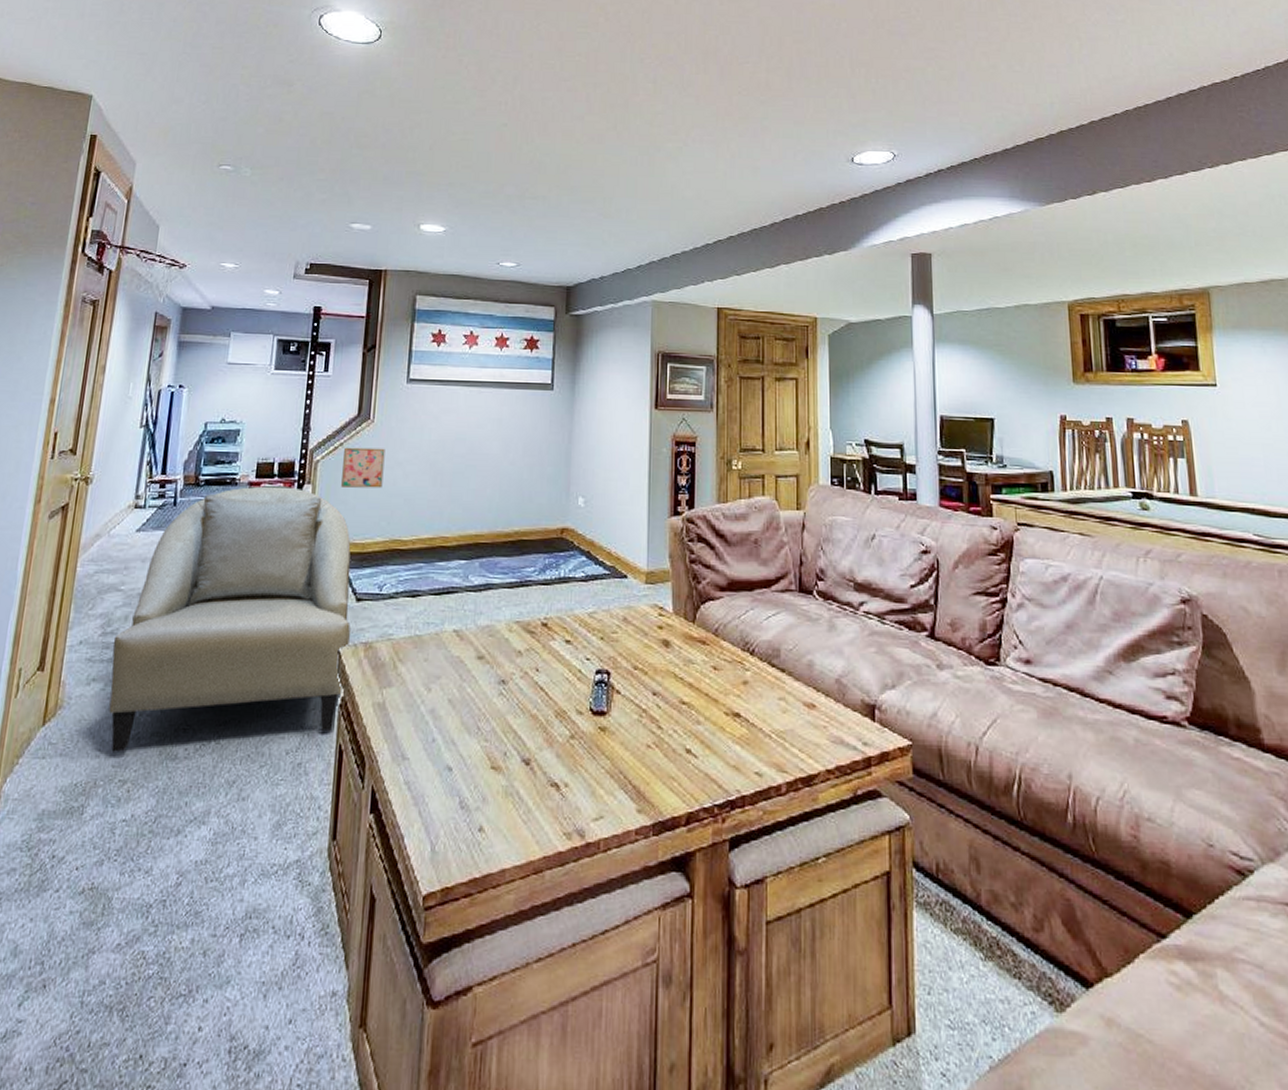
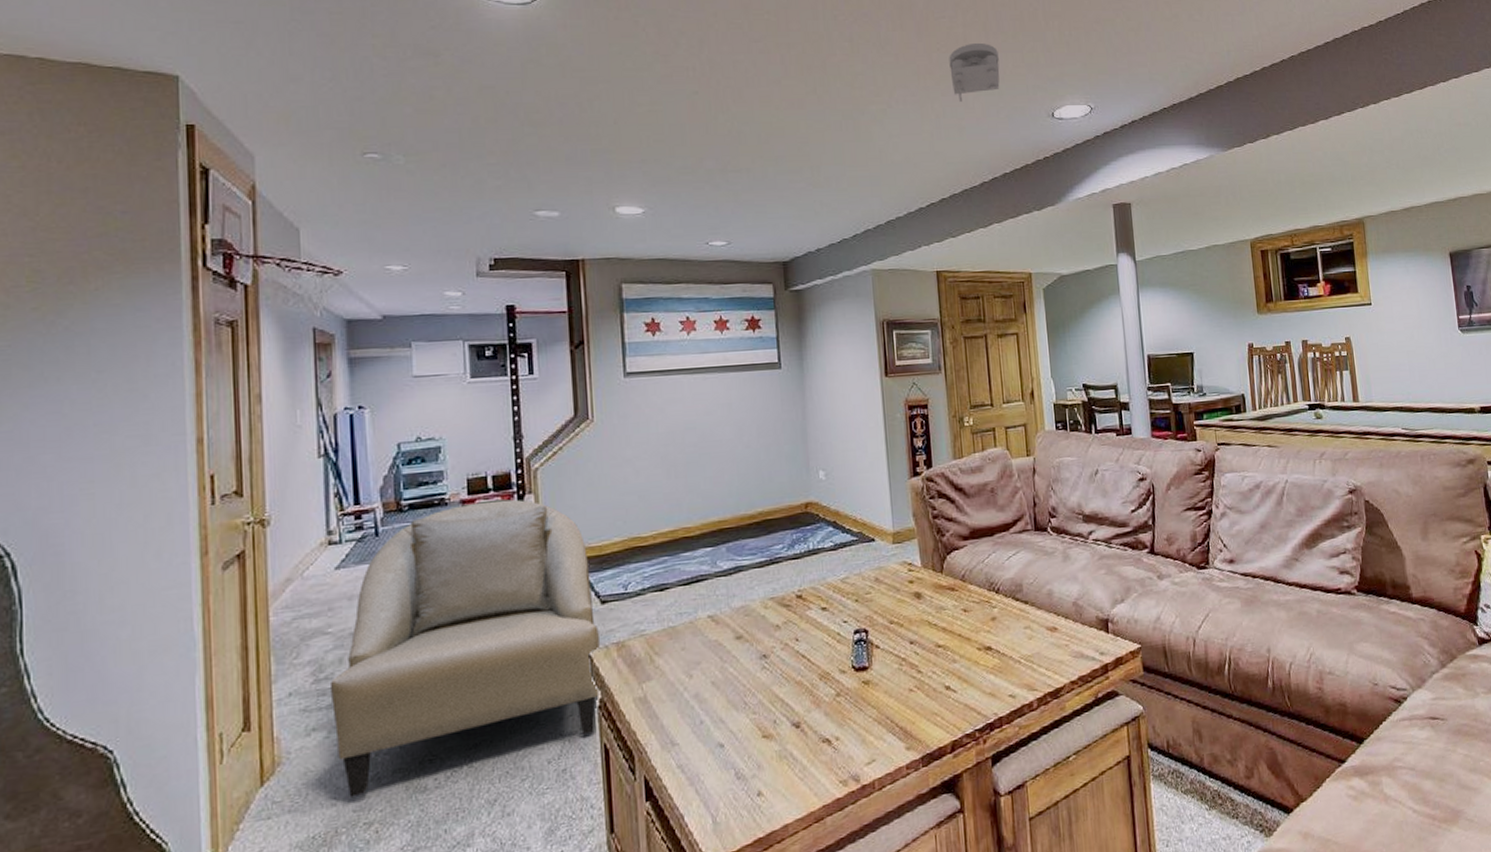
wall art: present [341,447,385,489] -> none [565,447,613,492]
smoke detector: none [749,87,800,143] -> present [949,42,1000,102]

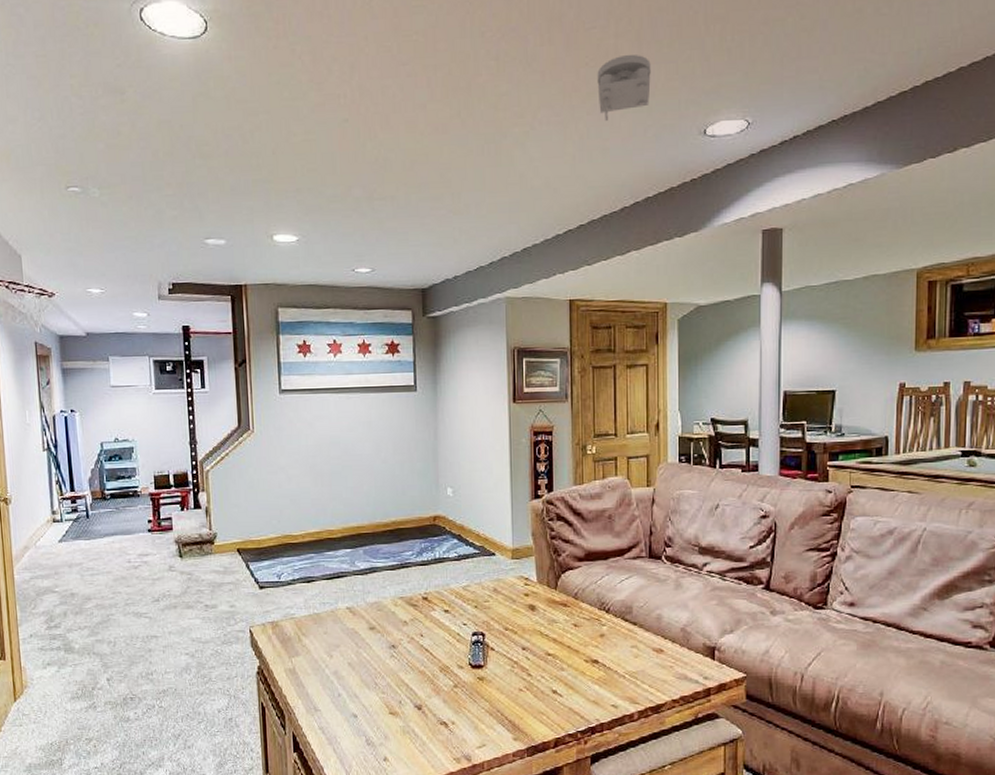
armchair: present [329,499,600,797] -> none [58,495,258,718]

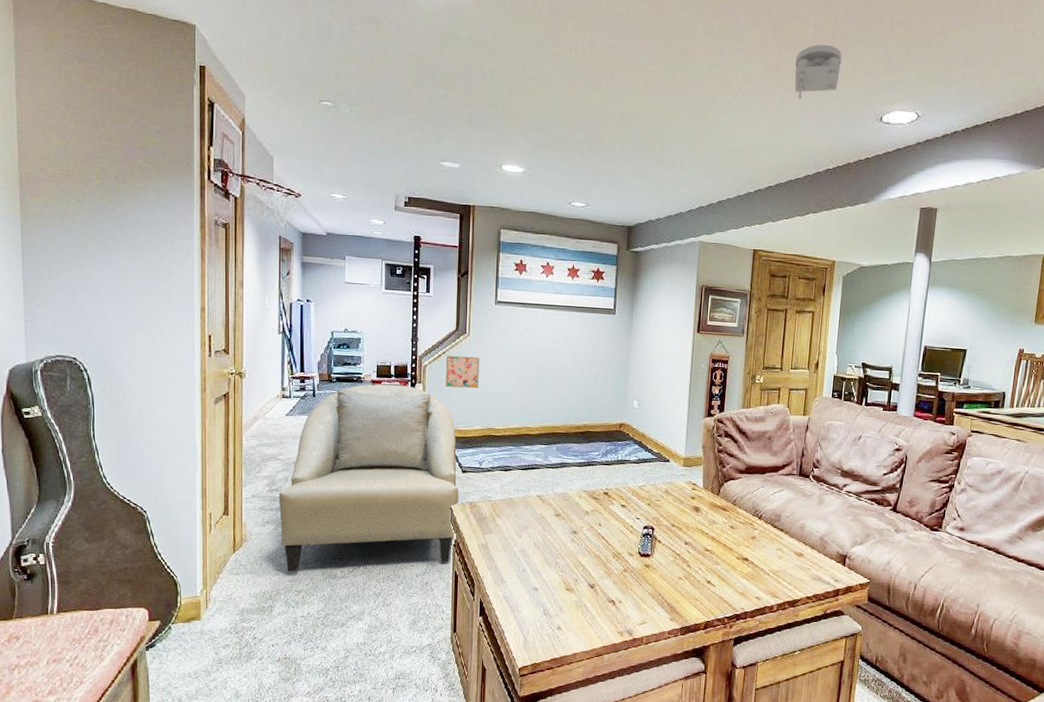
armchair: none [58,495,258,718] -> present [278,384,459,572]
wall art: none [230,455,269,493] -> present [446,355,480,389]

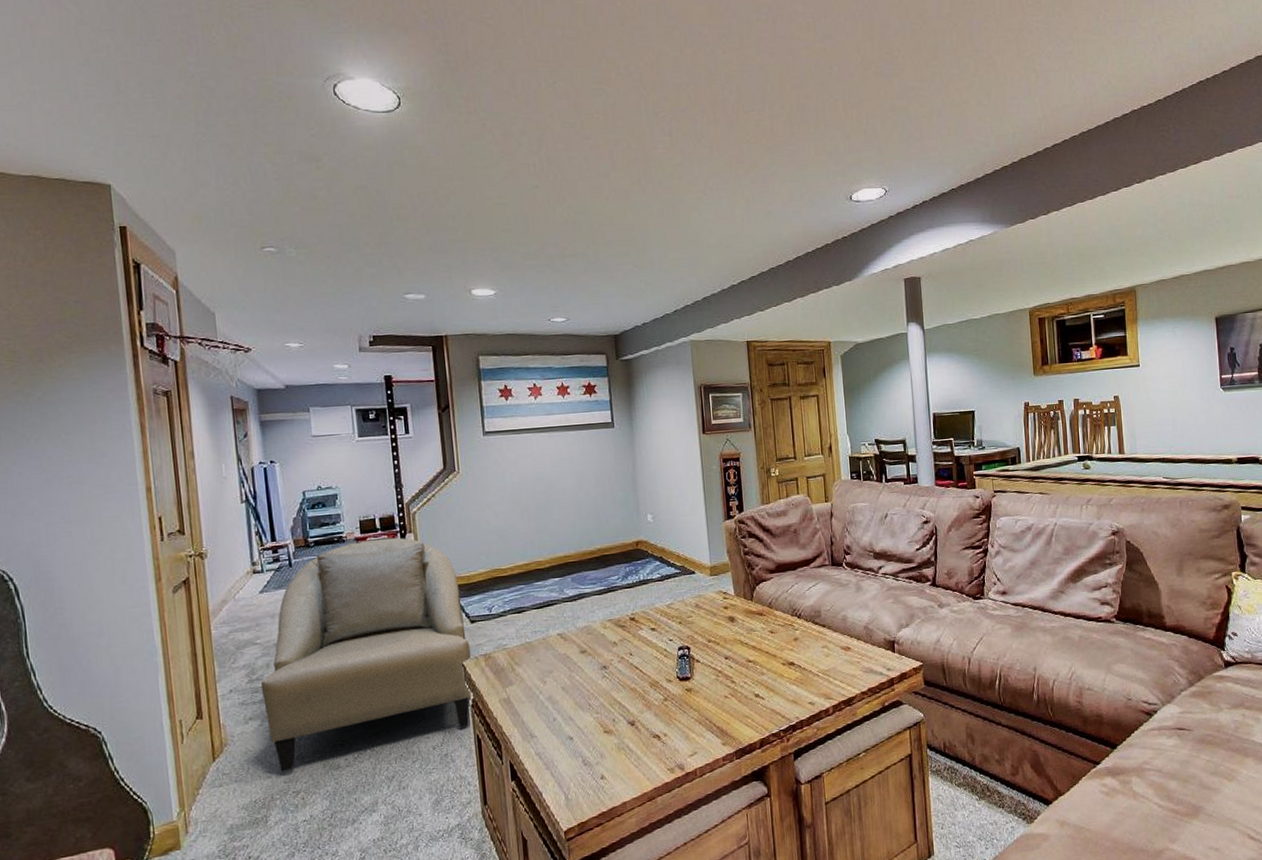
wall art: present [446,355,480,389] -> none [437,494,477,532]
smoke detector: present [794,44,842,99] -> none [757,133,803,188]

